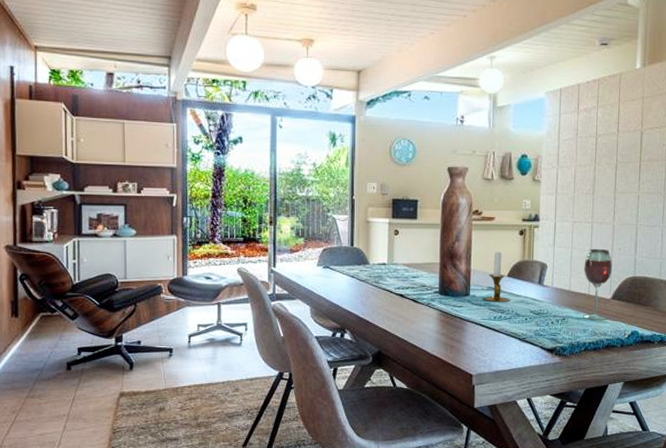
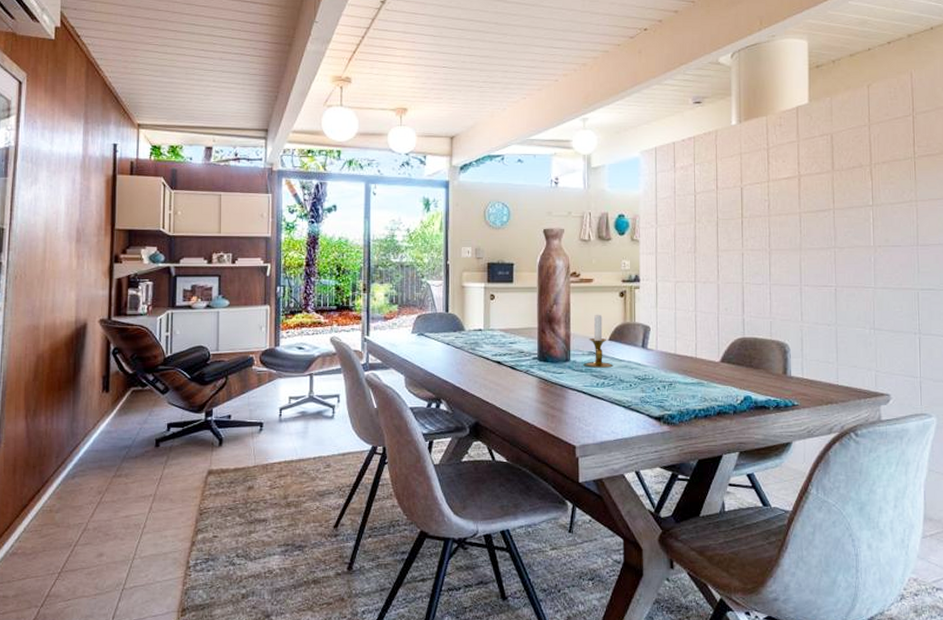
wineglass: present [583,248,613,321] -> none [689,308,720,386]

